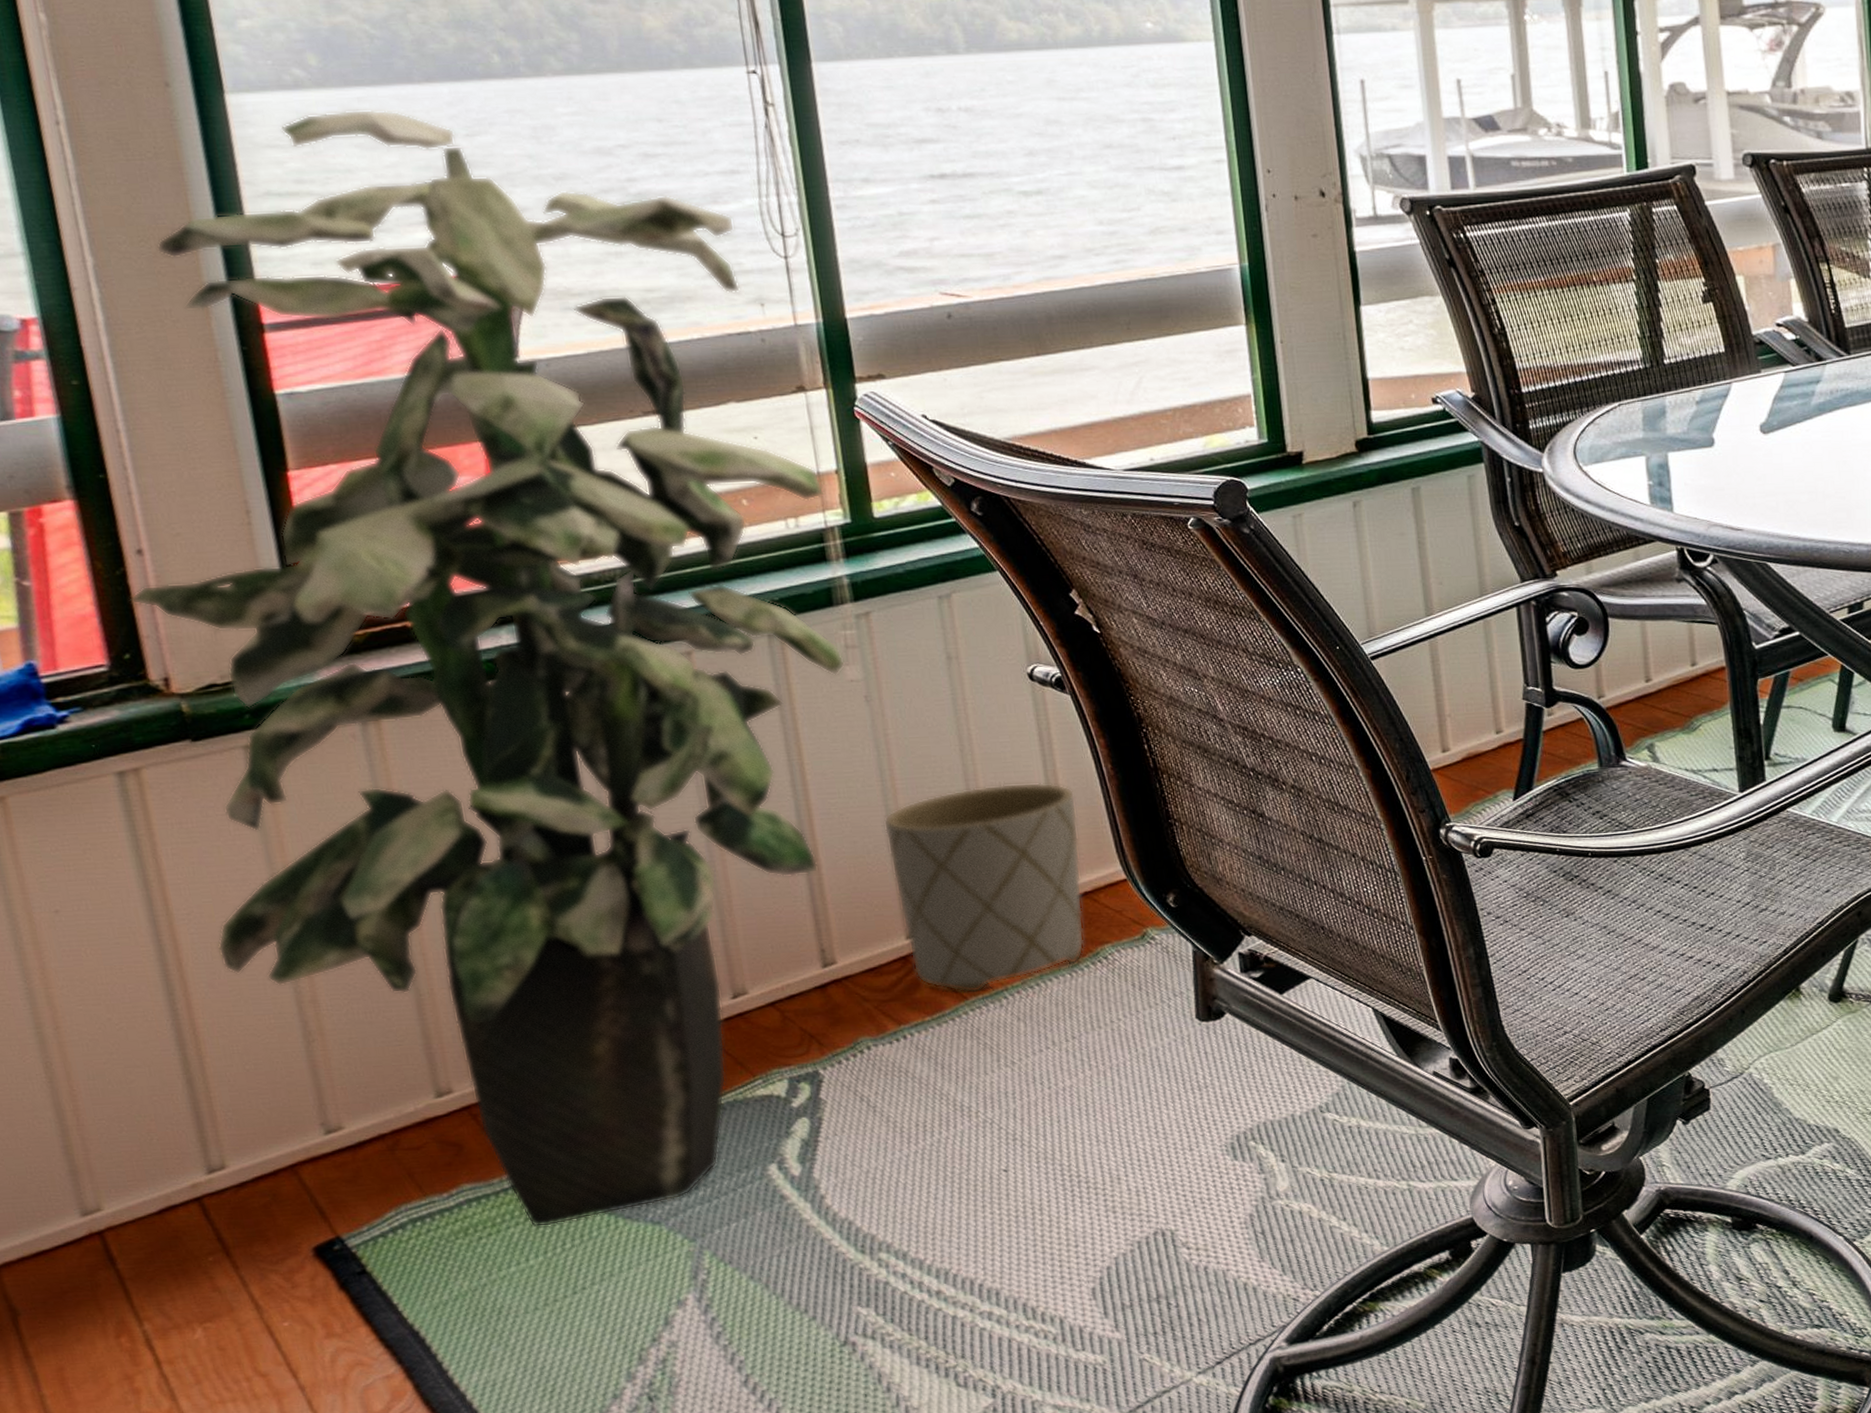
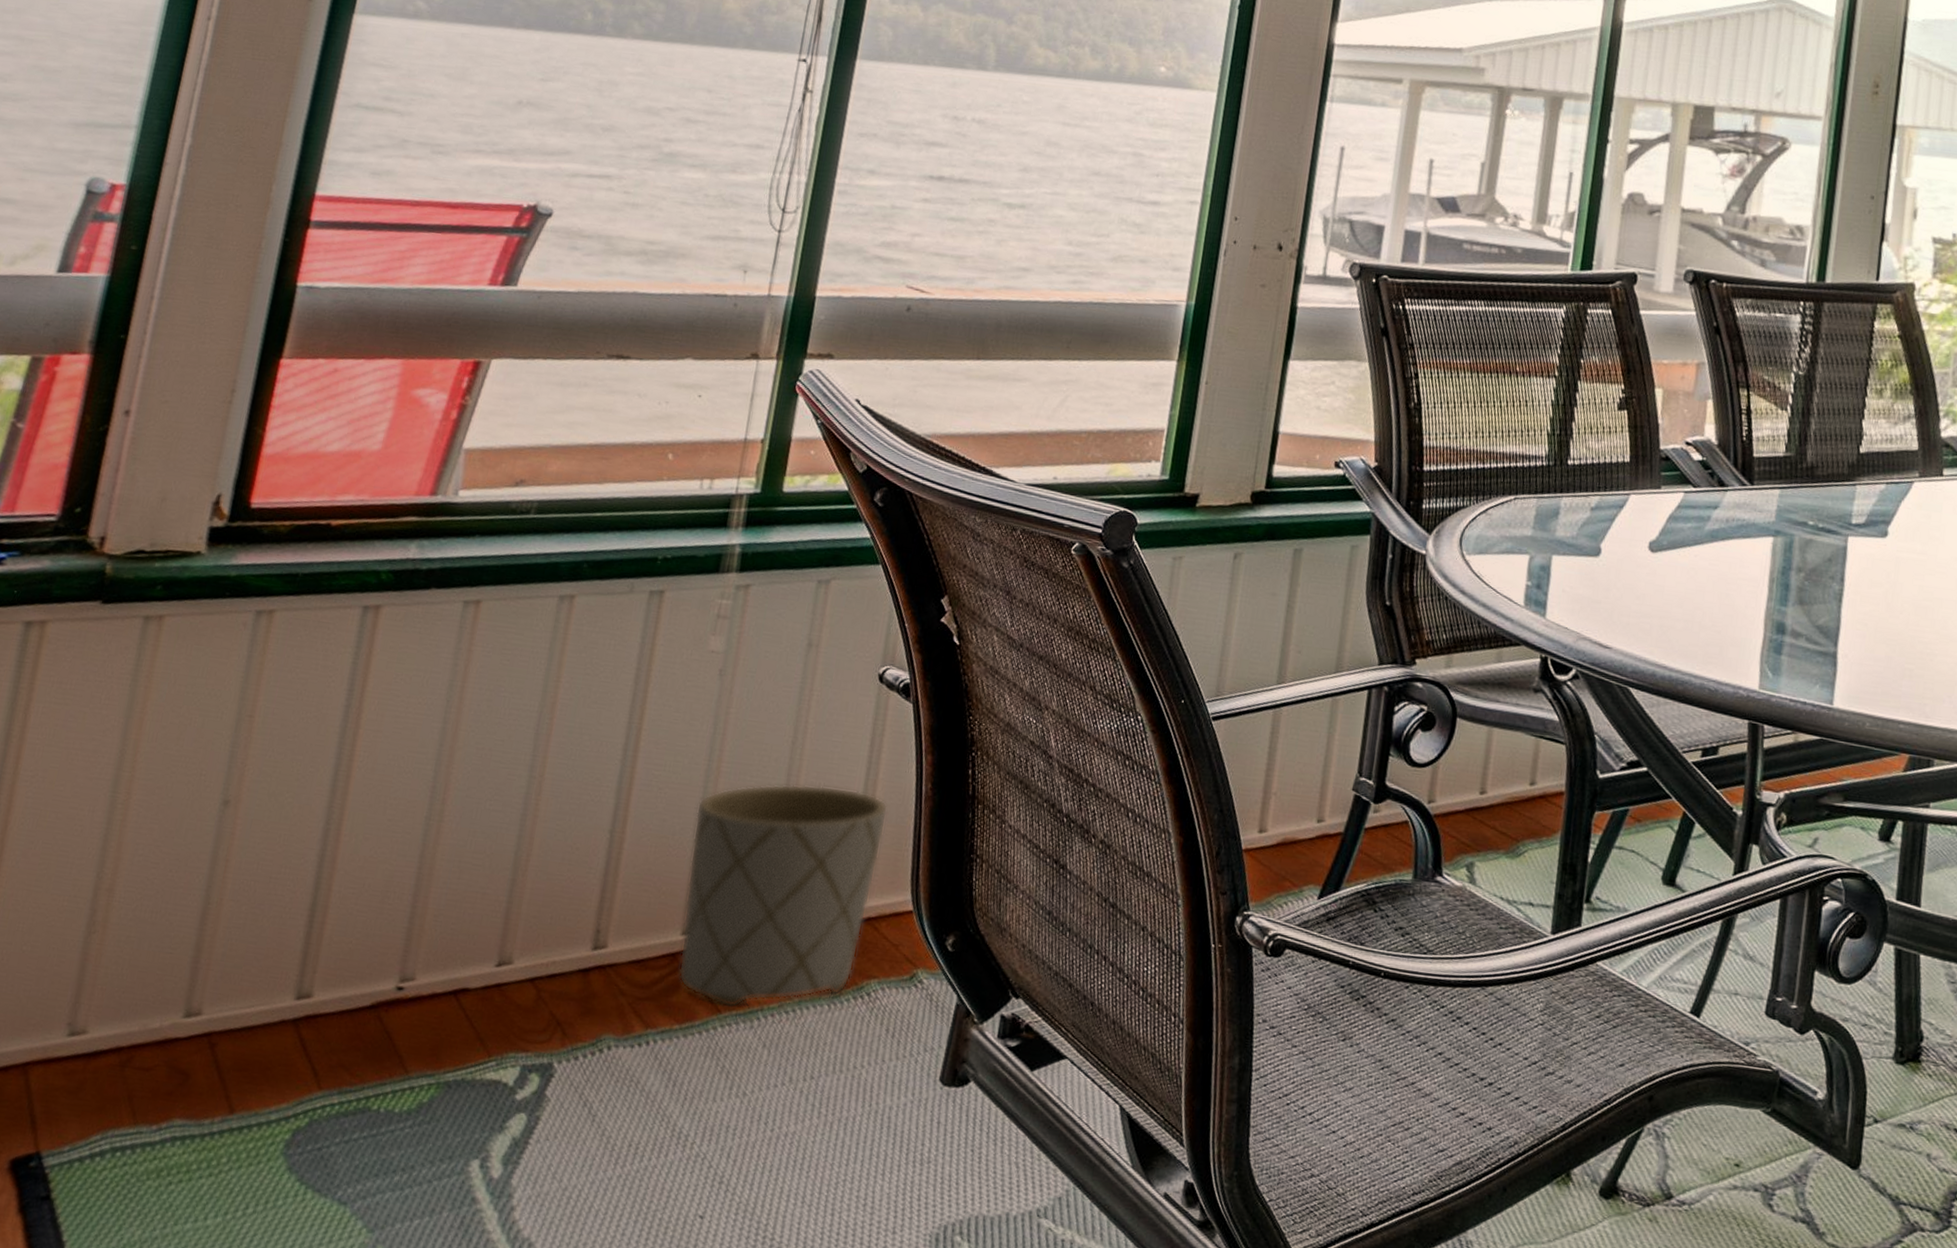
indoor plant: present [129,109,845,1228] -> none [43,41,746,1185]

